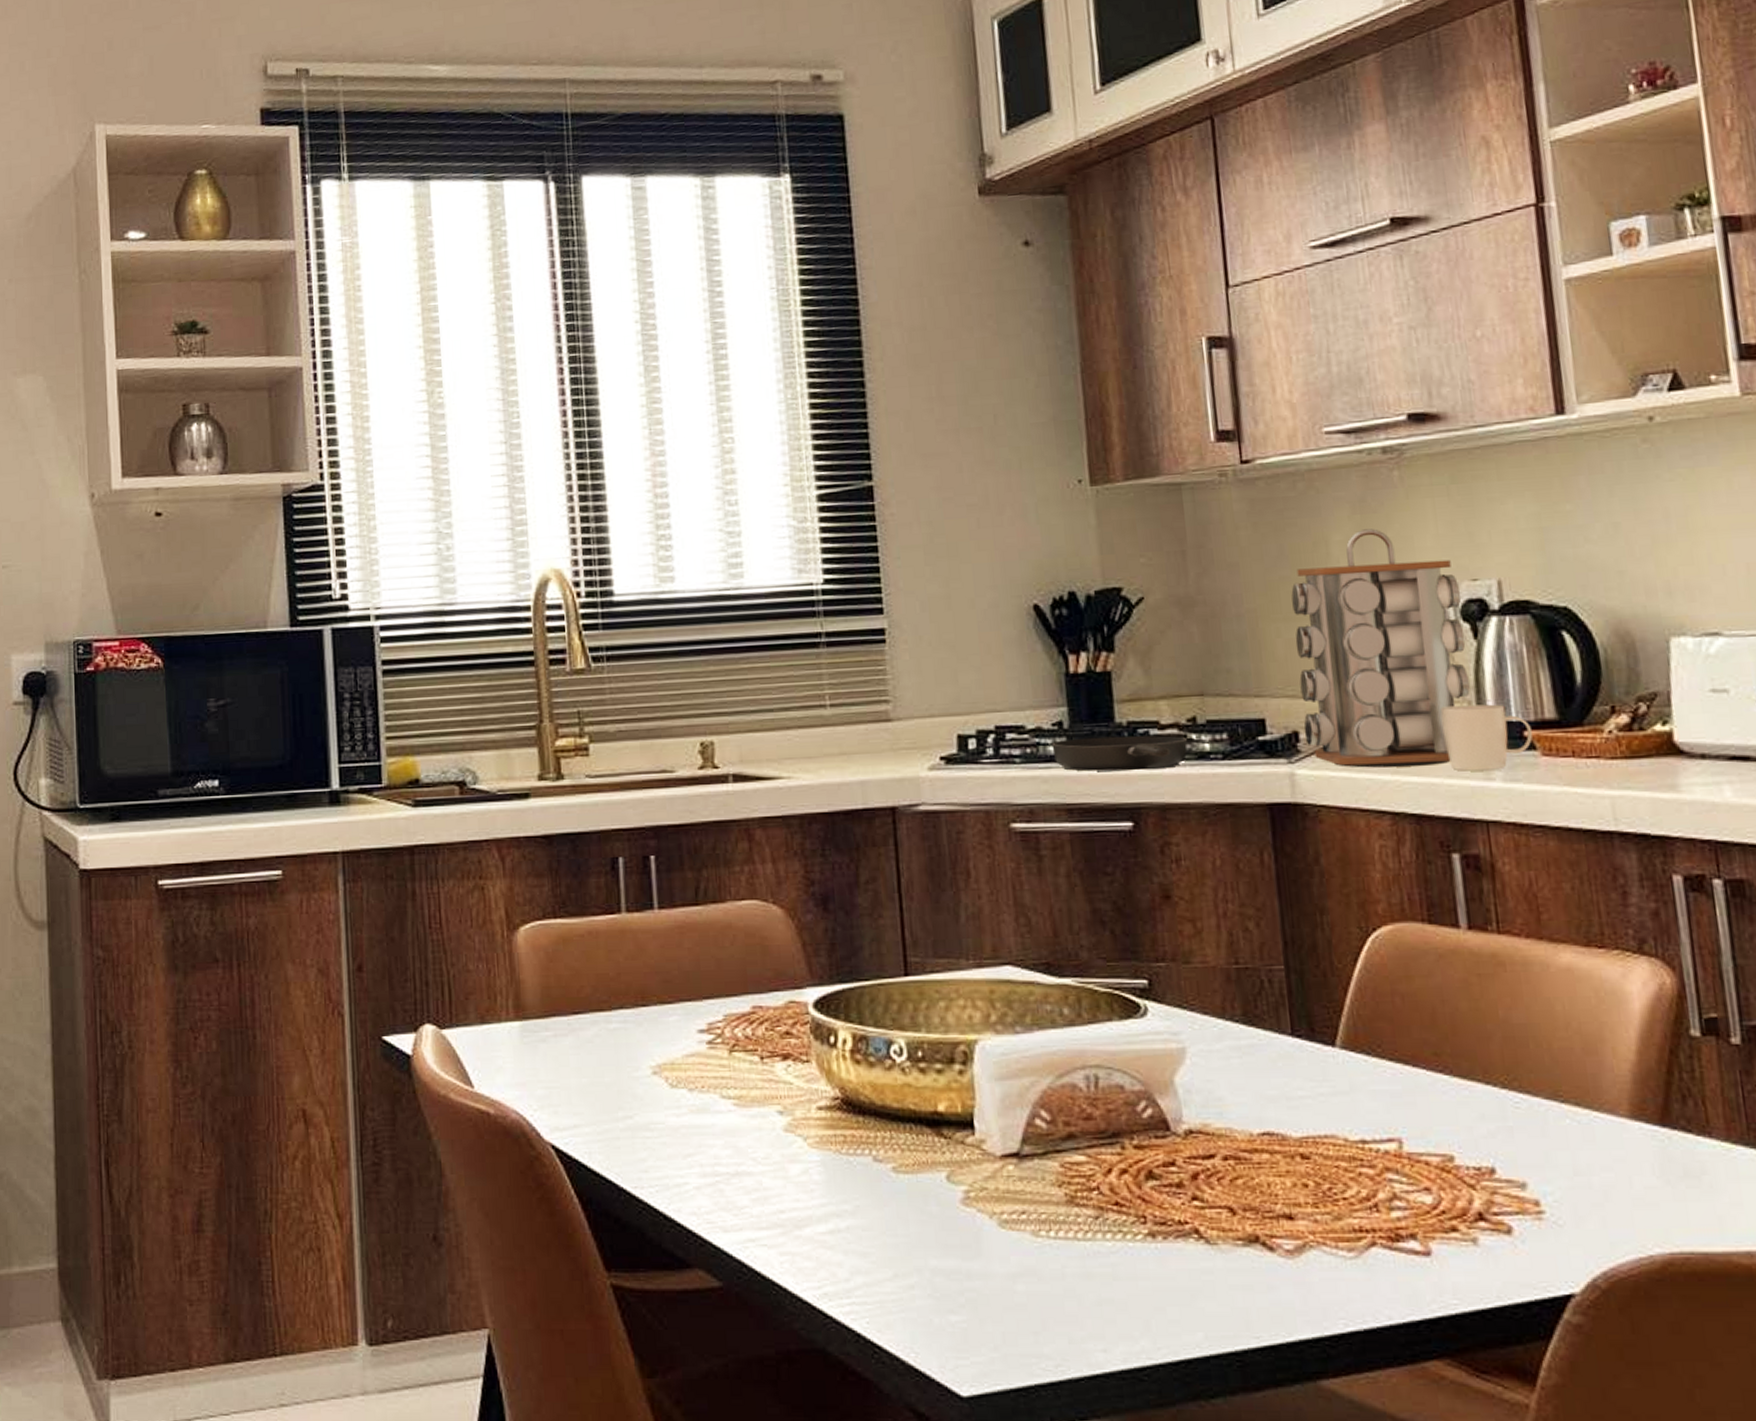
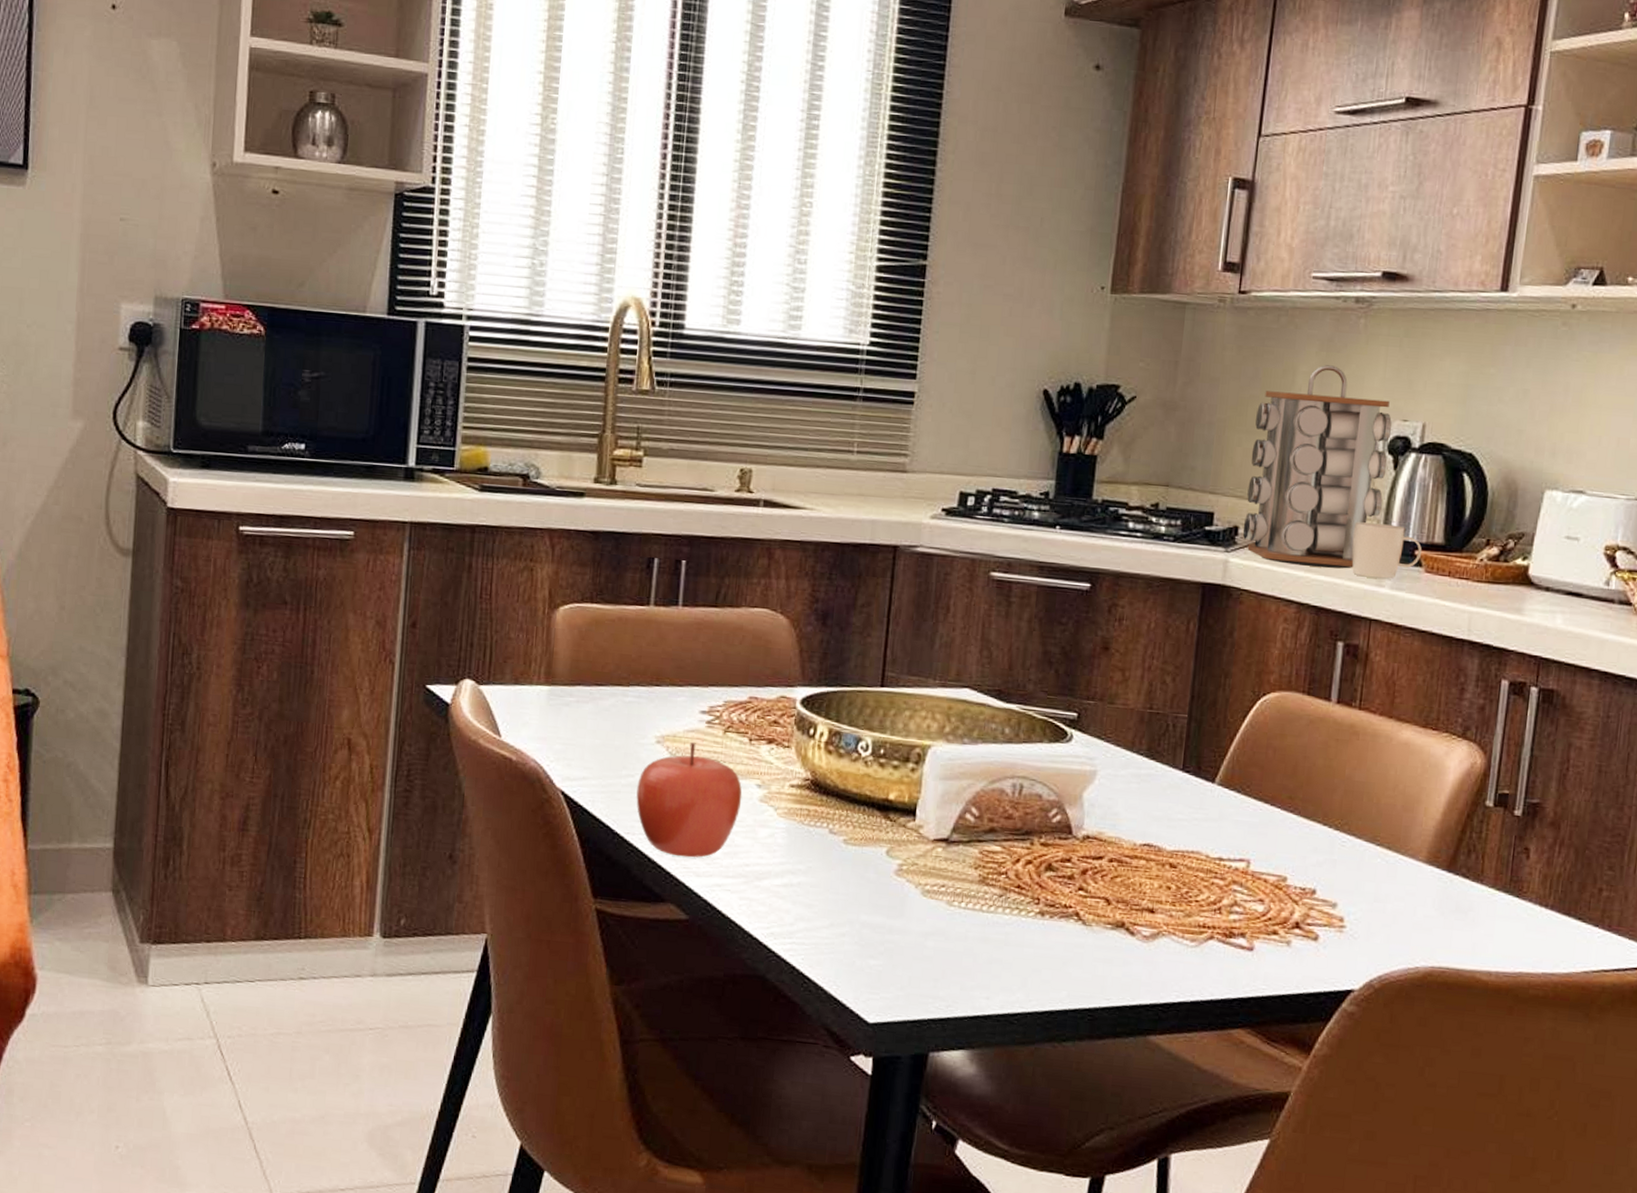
fruit: none [638,1068,764,1210] -> present [636,741,742,858]
frying pan: present [1052,735,1188,772] -> none [1036,508,1148,543]

